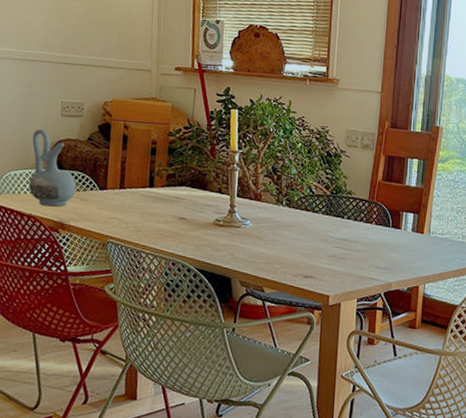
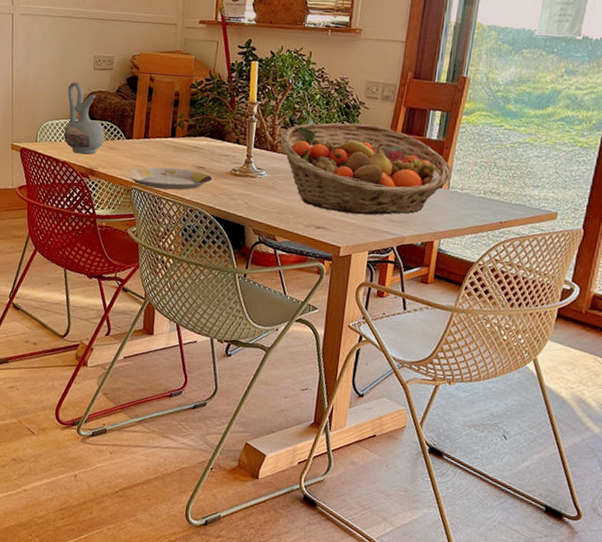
plate: none [97,218,197,243] -> present [123,166,214,190]
fruit basket: none [263,171,432,263] -> present [280,123,453,215]

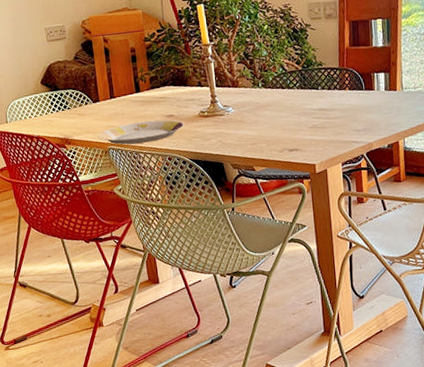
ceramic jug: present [63,82,106,155] -> none [26,57,73,126]
fruit basket: present [280,123,453,215] -> none [238,43,404,133]

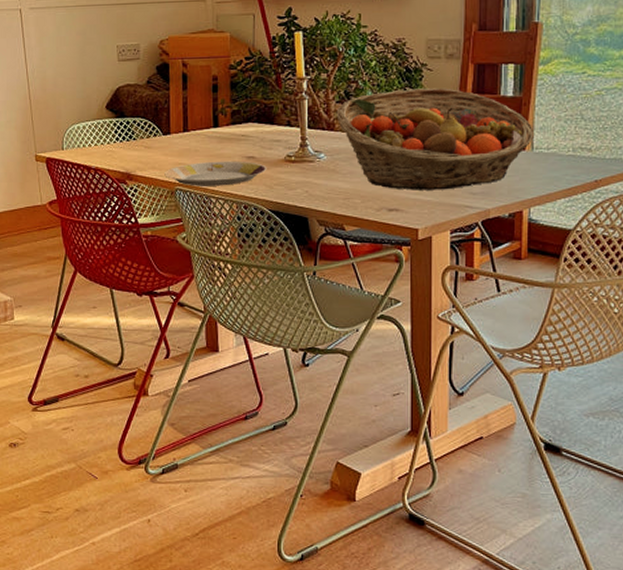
fruit basket: none [238,43,404,133] -> present [336,88,535,190]

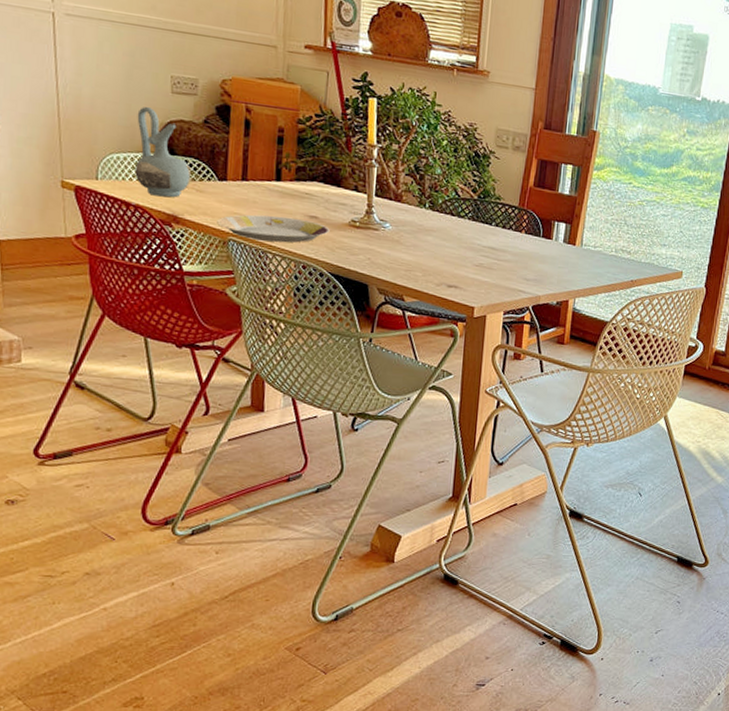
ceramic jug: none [91,78,140,158] -> present [135,107,192,198]
fruit basket: present [336,88,535,190] -> none [404,171,585,273]

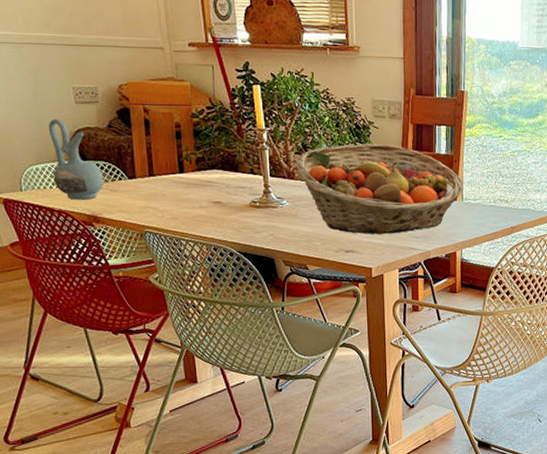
plate: present [217,214,330,243] -> none [132,205,234,229]
fruit basket: none [404,171,585,273] -> present [295,144,464,234]

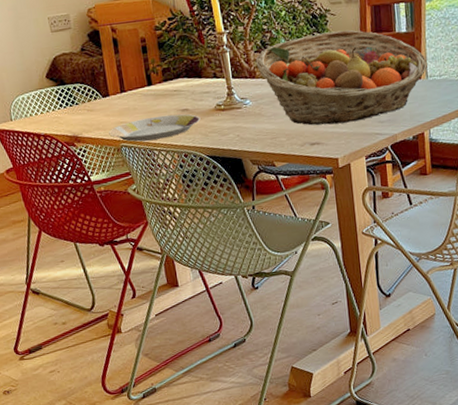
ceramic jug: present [48,119,104,200] -> none [29,49,82,124]
plate: none [132,205,234,229] -> present [109,113,201,142]

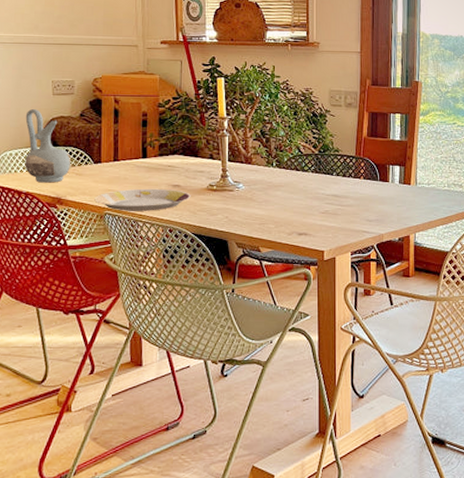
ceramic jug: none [29,49,82,124] -> present [25,109,72,183]
fruit basket: present [255,30,428,126] -> none [253,131,418,217]

